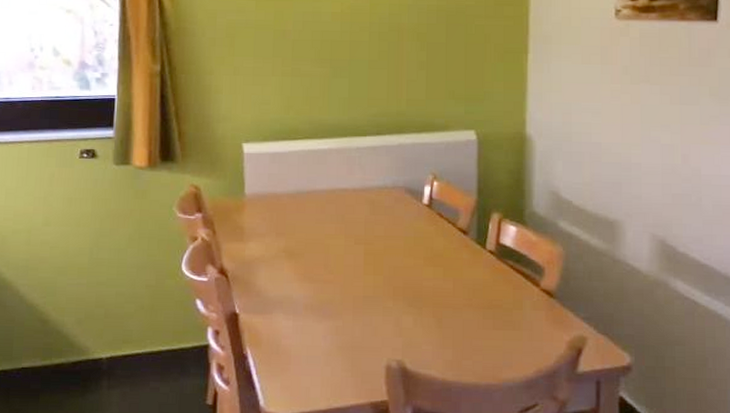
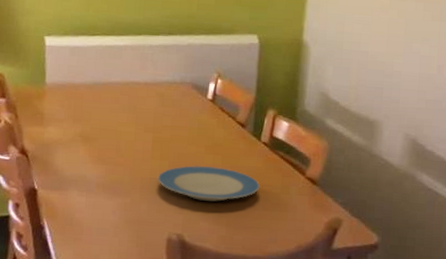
plate: none [372,280,489,321] -> present [157,166,260,202]

